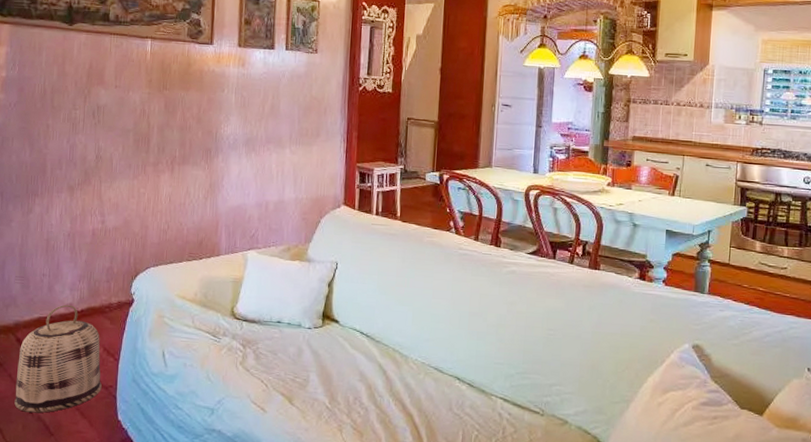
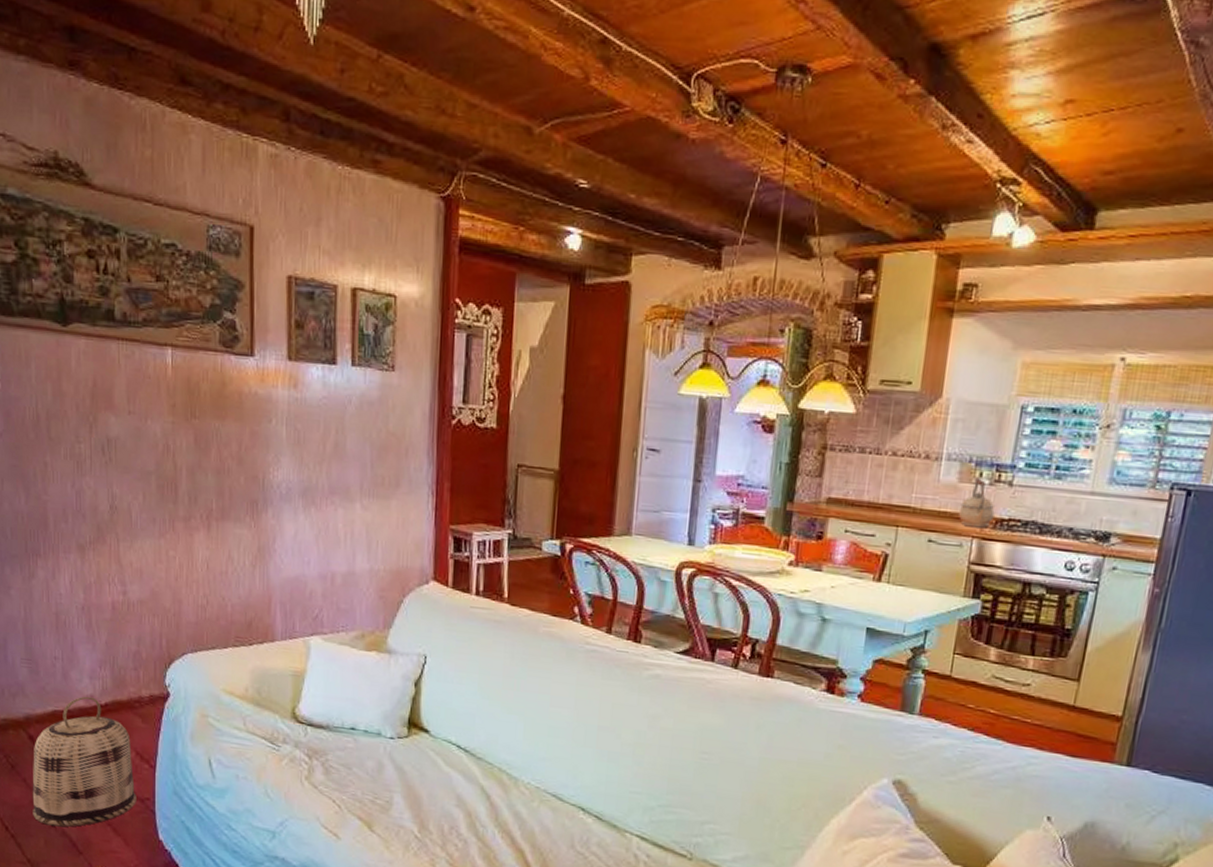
kettle: none [725,119,752,155] -> present [957,477,996,528]

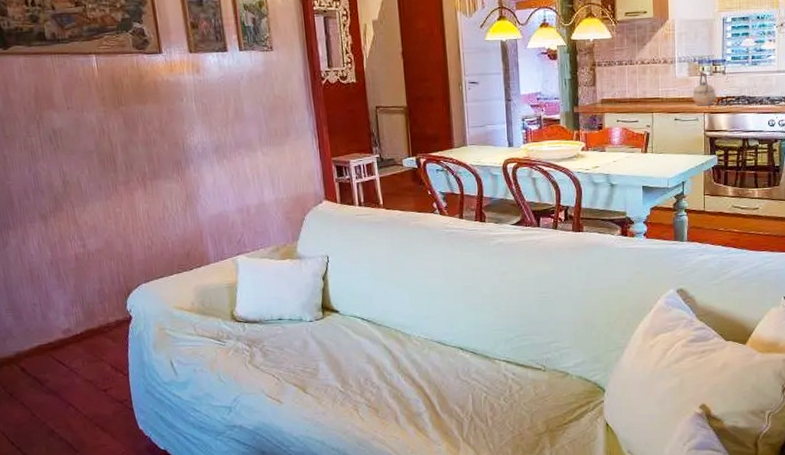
basket: present [32,696,136,827] -> none [26,329,117,435]

